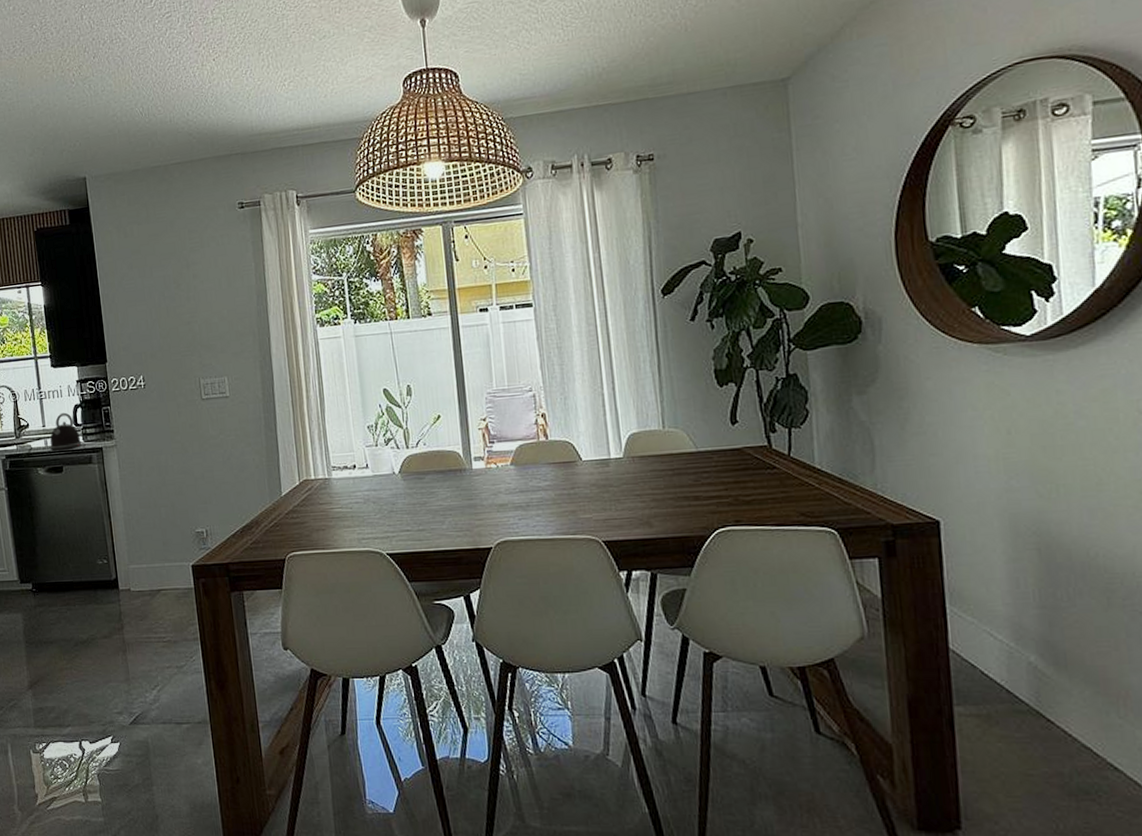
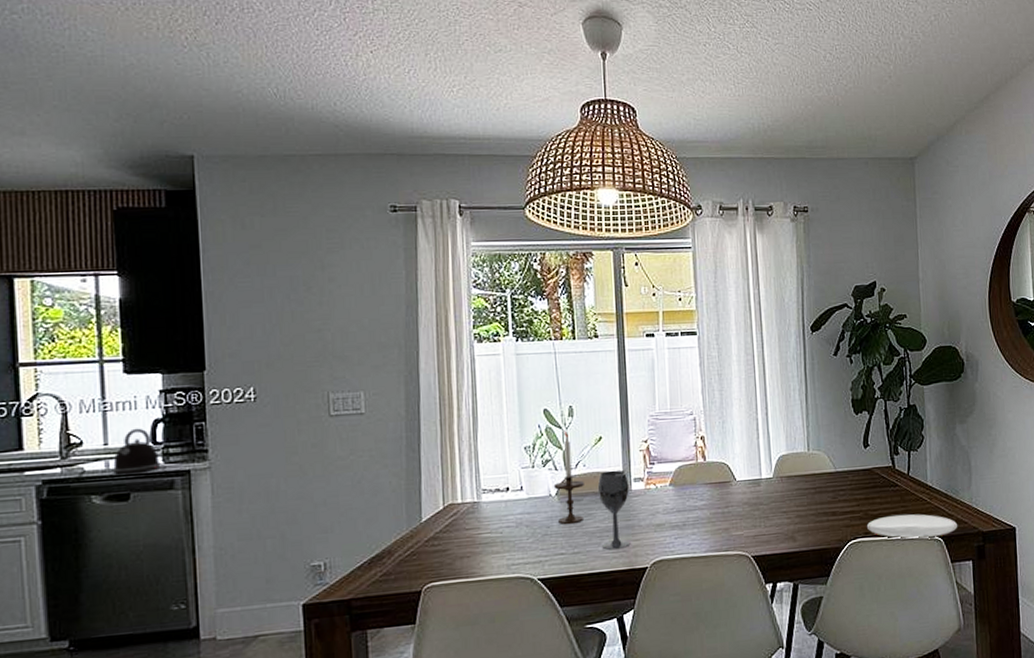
candlestick: none [396,409,428,503] -> present [553,430,585,526]
wine glass: none [438,448,474,528] -> present [597,470,631,550]
plate: none [737,500,858,531] -> present [866,514,958,540]

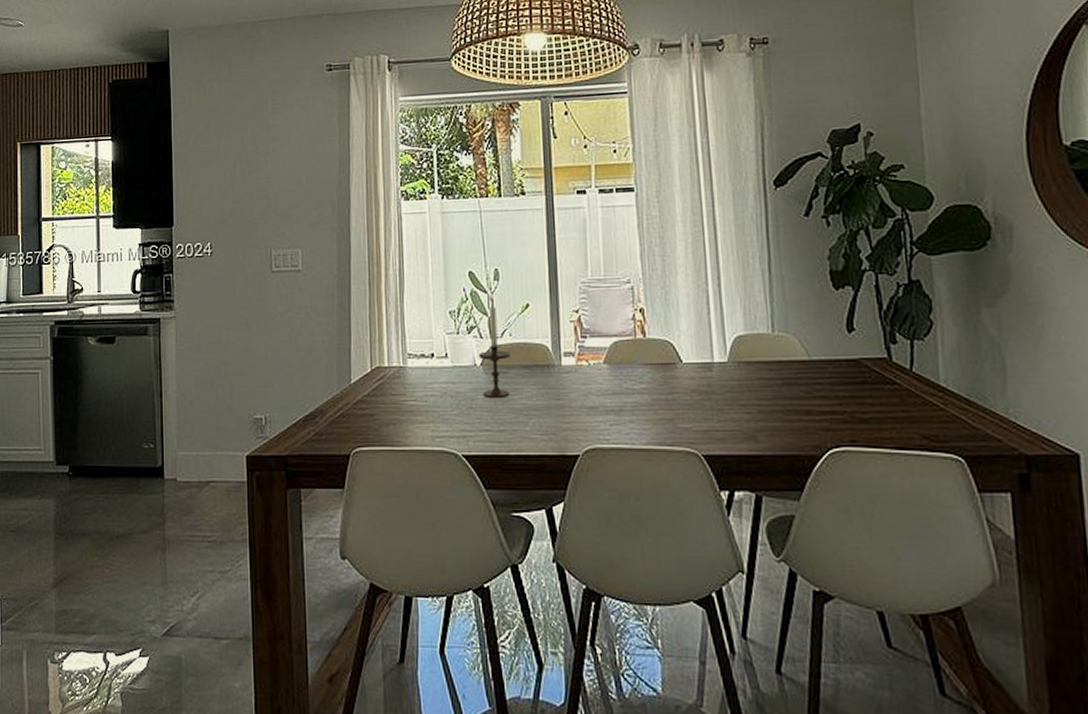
kettle: present [113,428,161,475] -> none [104,277,139,320]
wine glass: present [597,470,631,550] -> none [524,342,561,430]
plate: present [866,514,958,540] -> none [852,421,988,456]

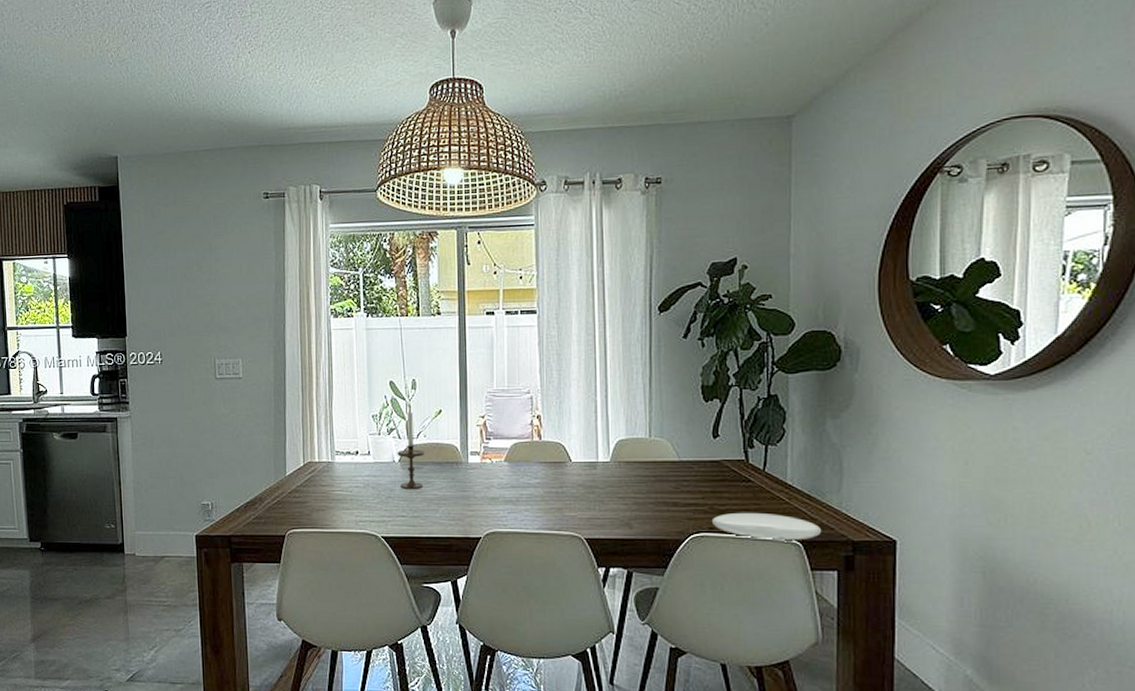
plate: none [852,421,988,456] -> present [711,512,822,541]

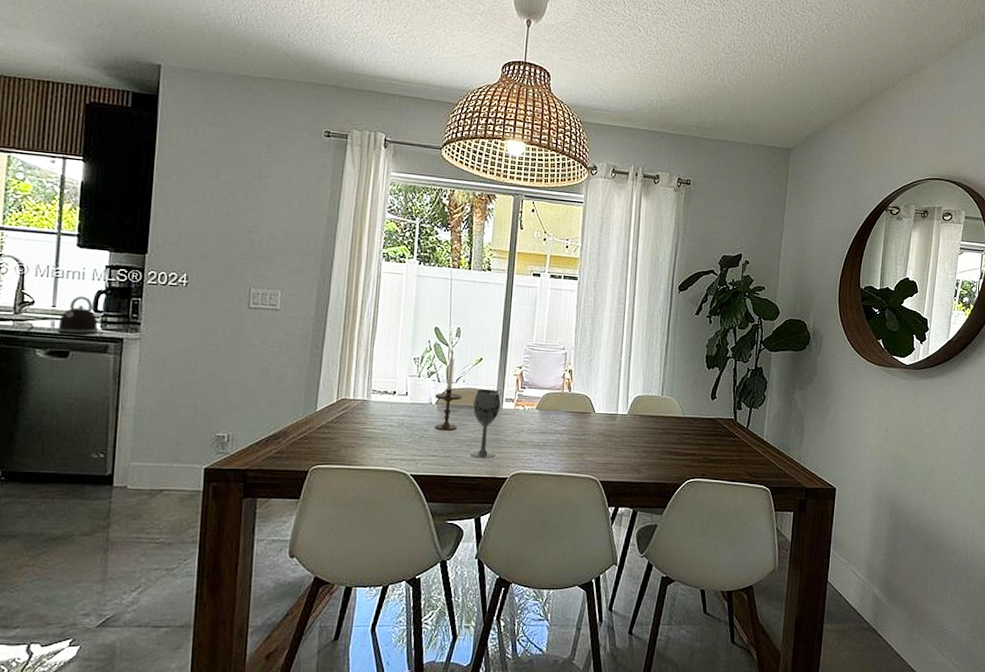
kettle: none [66,381,98,418] -> present [57,295,99,335]
wine glass: none [436,442,466,517] -> present [470,388,501,458]
plate: present [711,512,822,541] -> none [704,462,785,487]

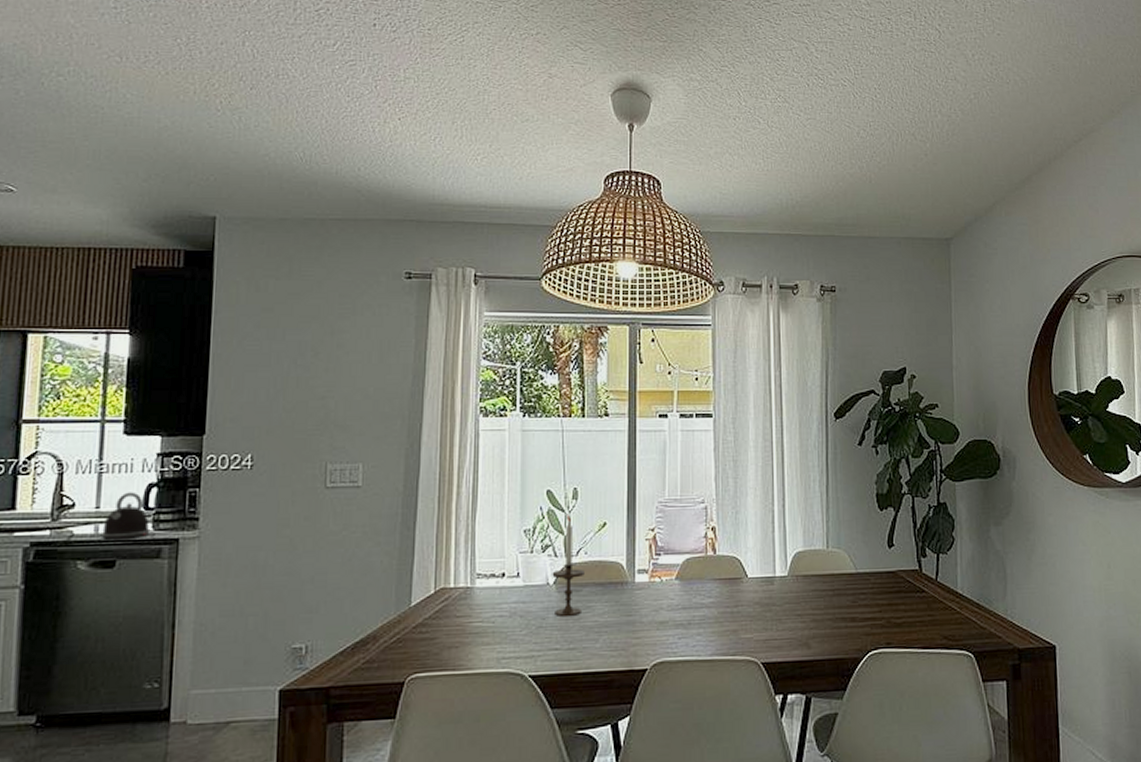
wine glass: present [470,388,501,458] -> none [598,559,632,647]

